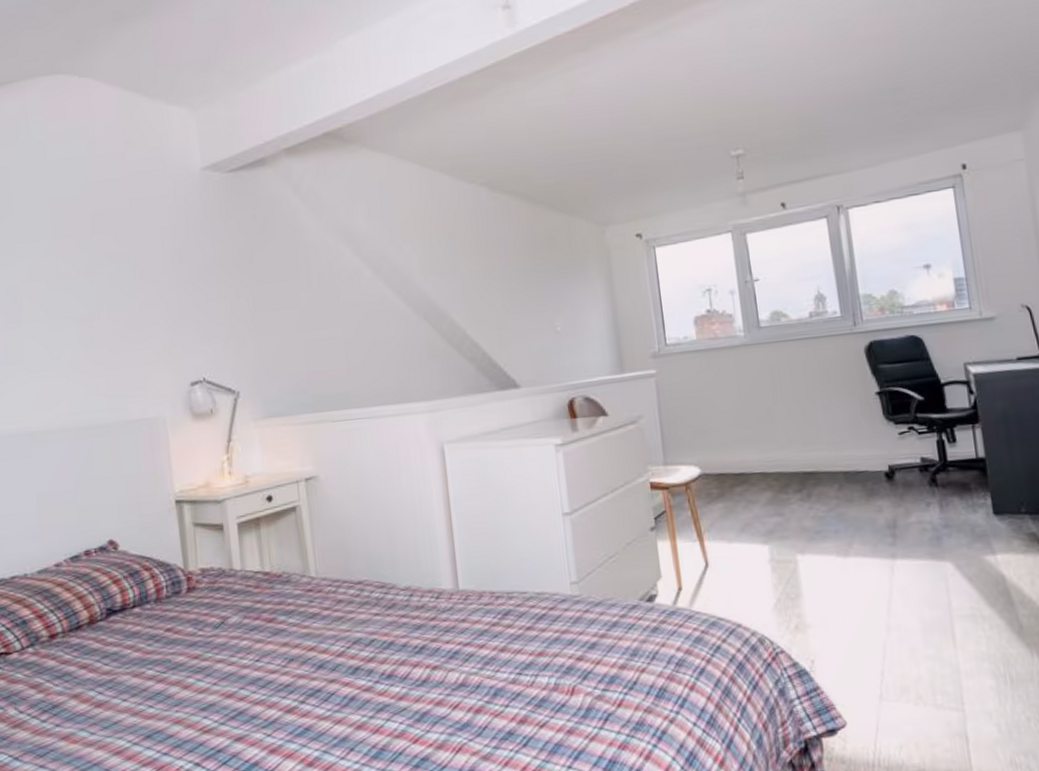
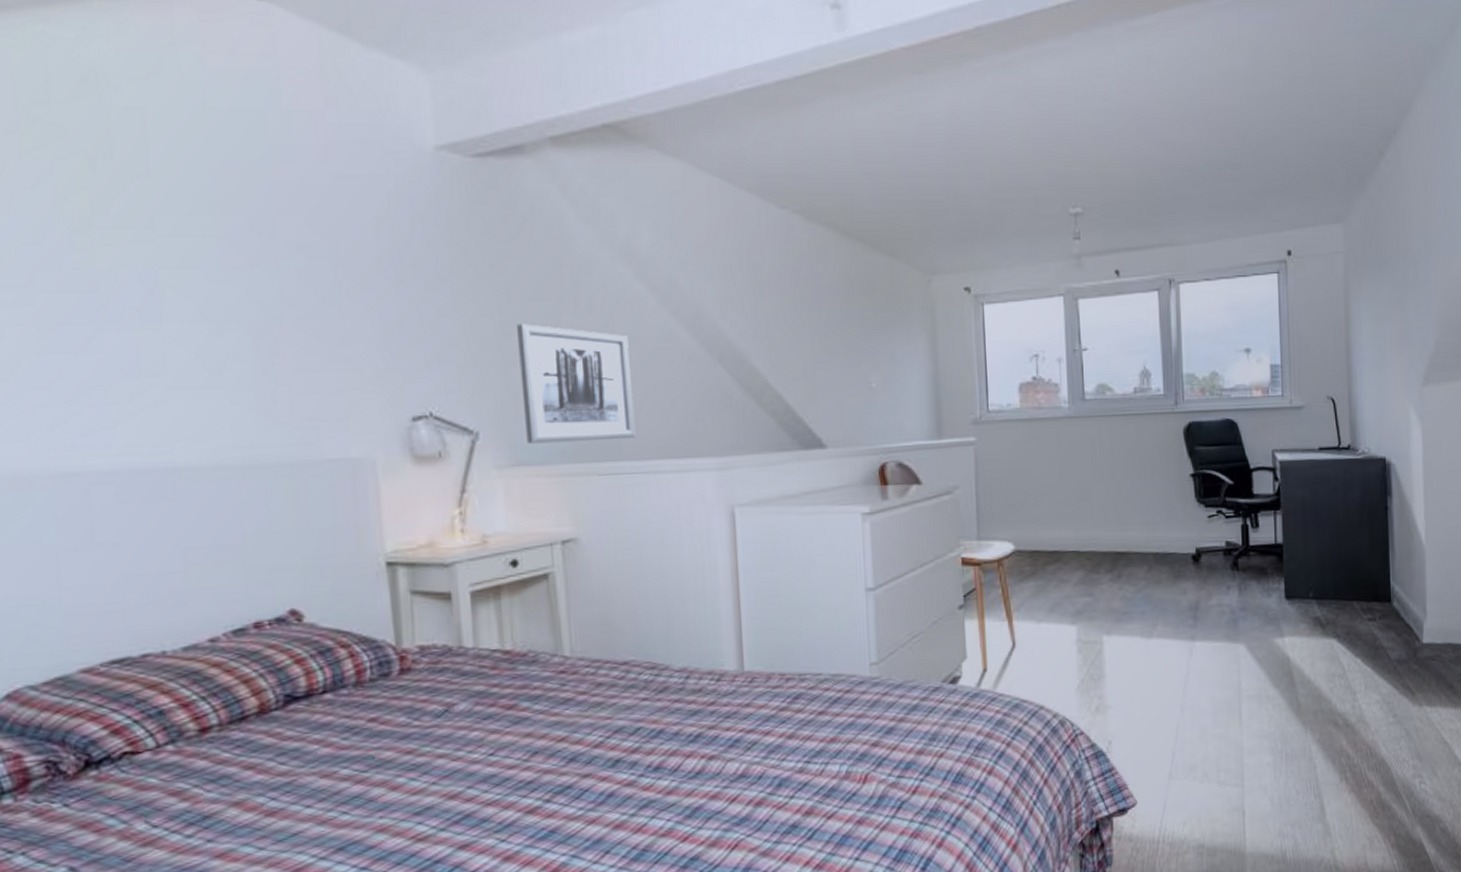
wall art: none [265,301,360,399] -> present [517,324,636,444]

